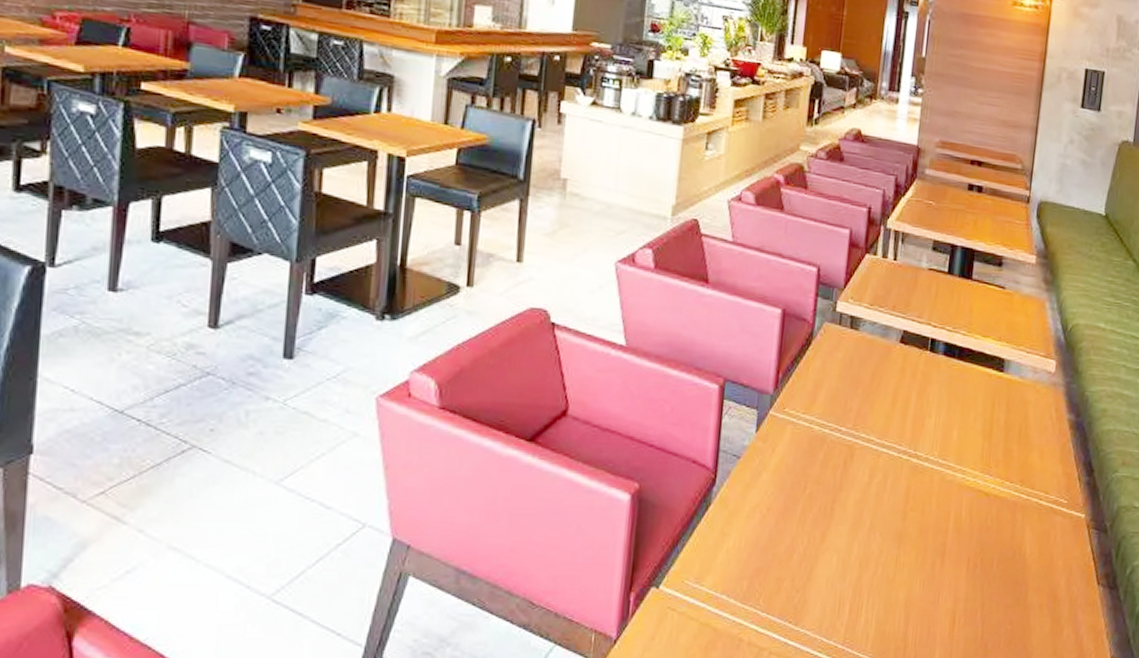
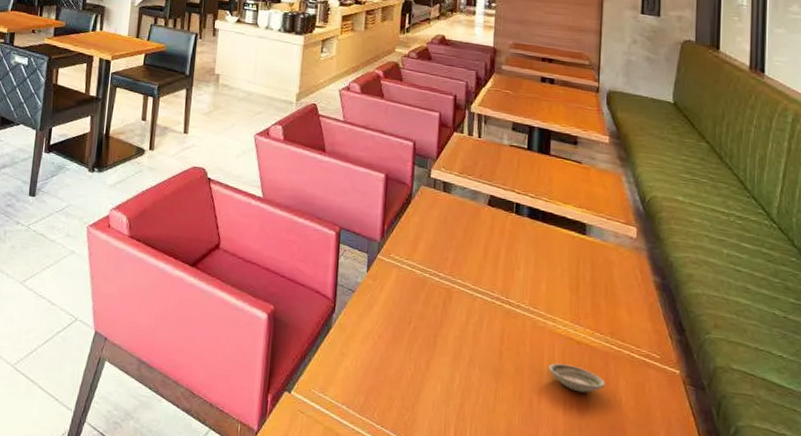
saucer: none [953,519,1012,549] -> present [548,363,606,393]

